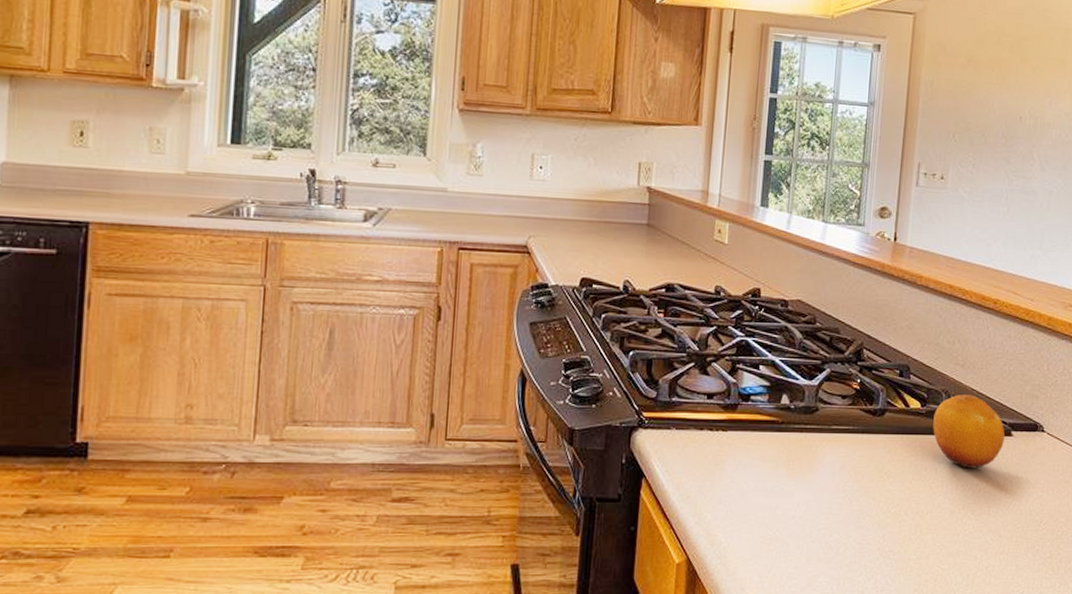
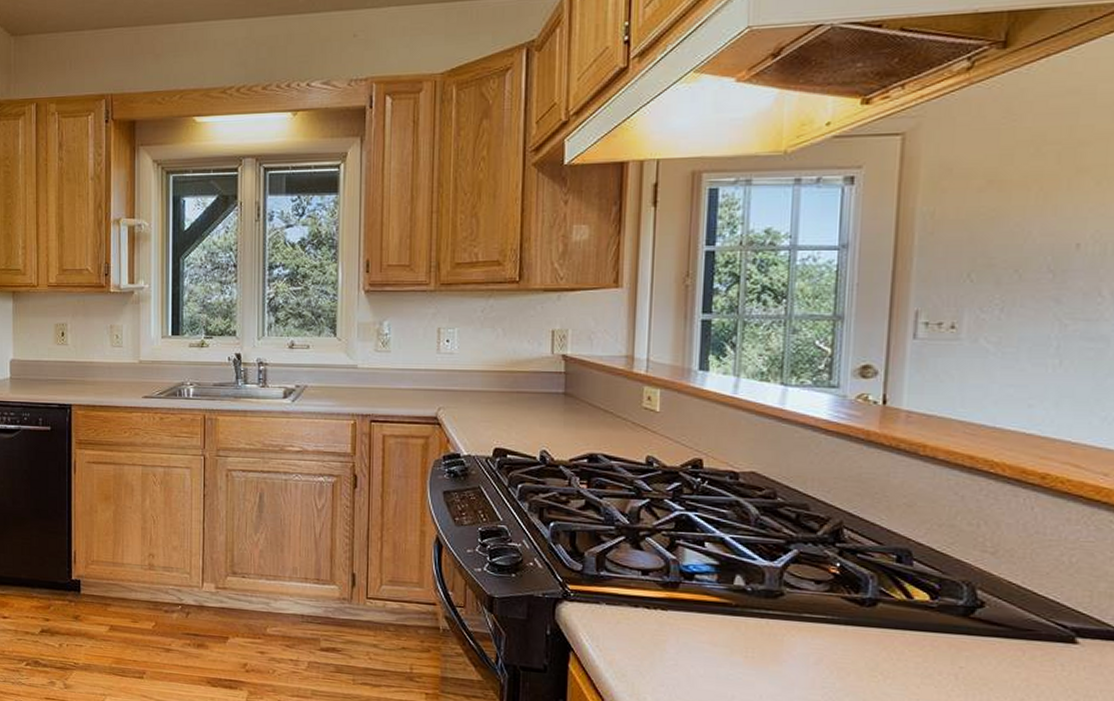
fruit: present [933,394,1005,469] -> none [949,588,1065,679]

